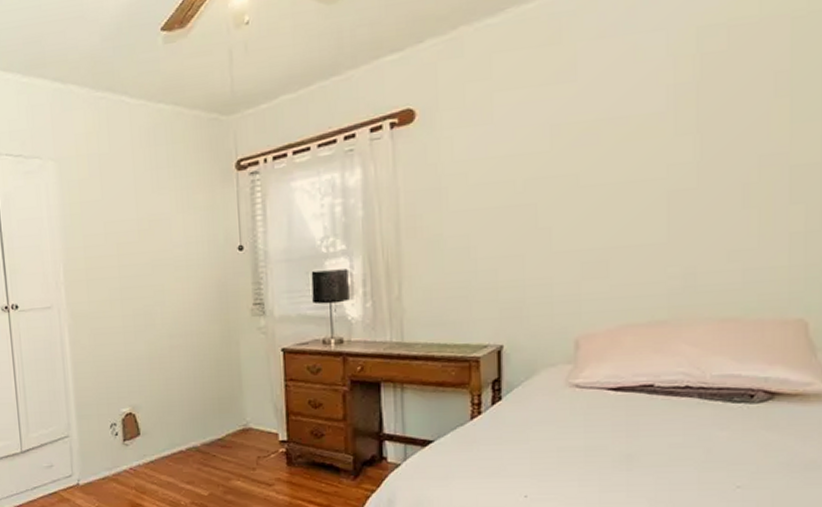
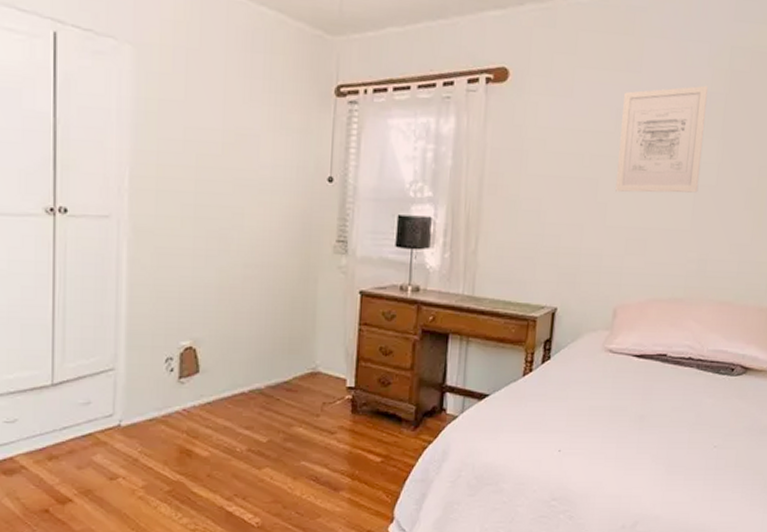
wall art: none [558,77,672,213] -> present [615,85,708,193]

